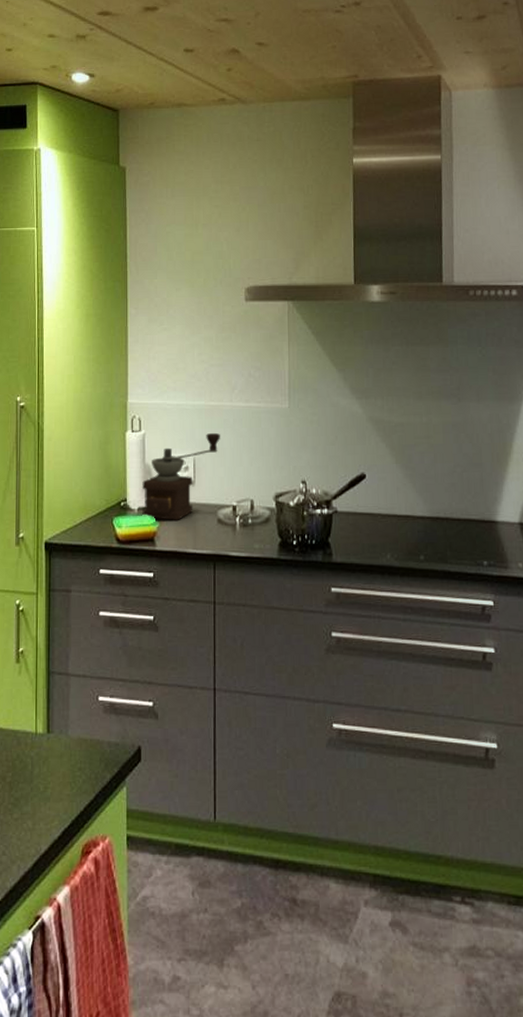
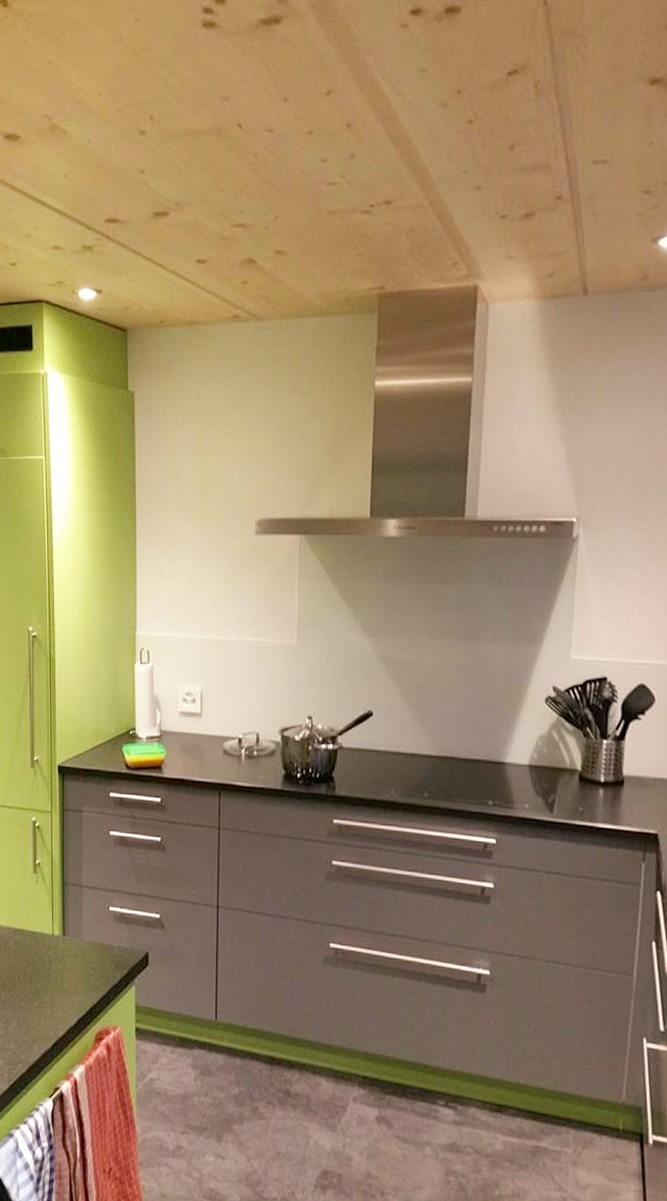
coffee grinder: present [142,432,220,520] -> none [150,666,227,750]

